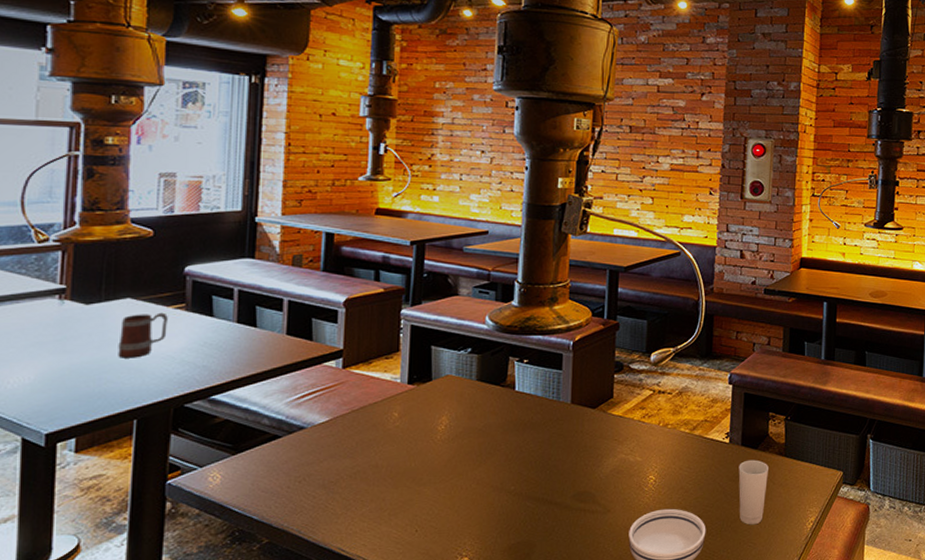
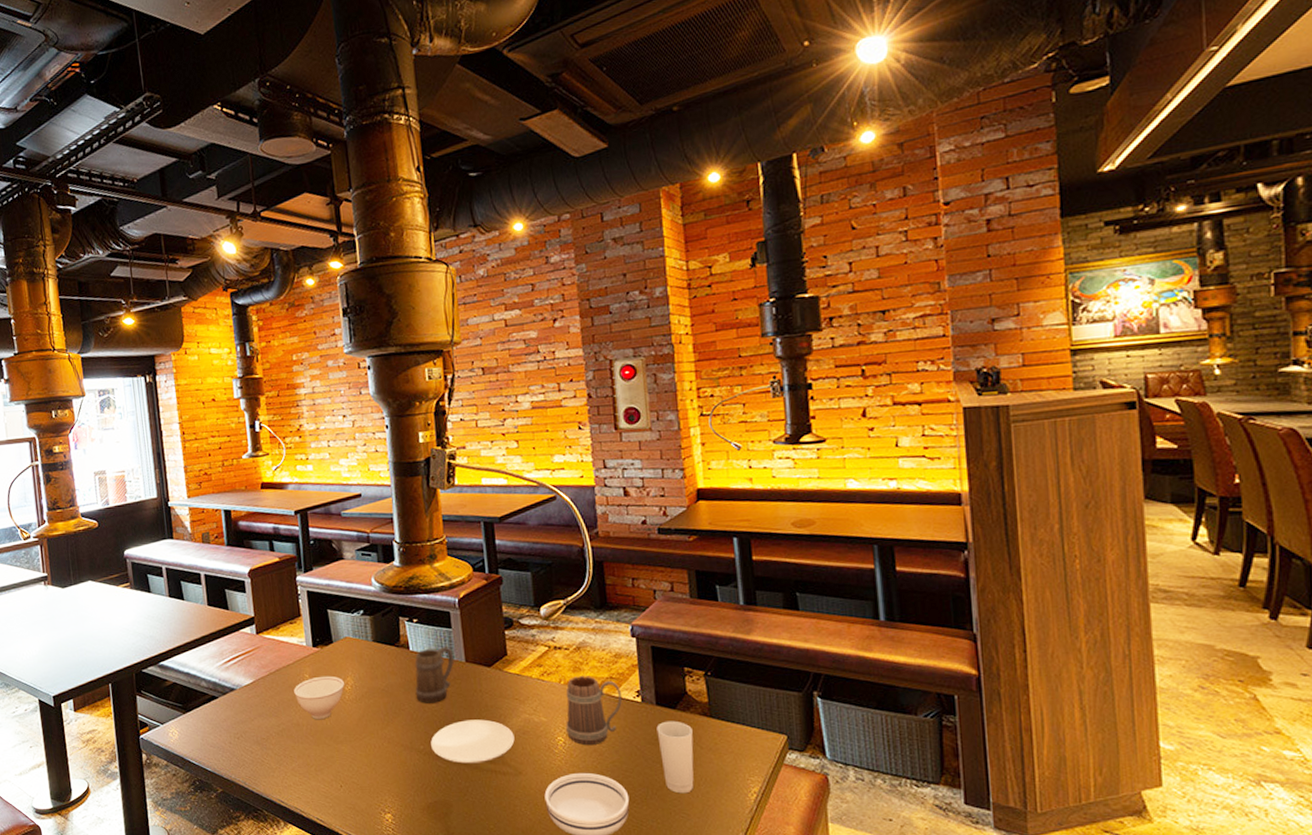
beer mug: present [118,312,168,358] -> none [88,591,121,632]
bowl: none [377,414,438,461] -> present [294,675,344,720]
beer mug: none [514,387,559,444] -> present [415,646,454,703]
plate: none [523,459,608,504] -> present [431,719,515,764]
beer mug: none [658,418,713,483] -> present [566,676,622,745]

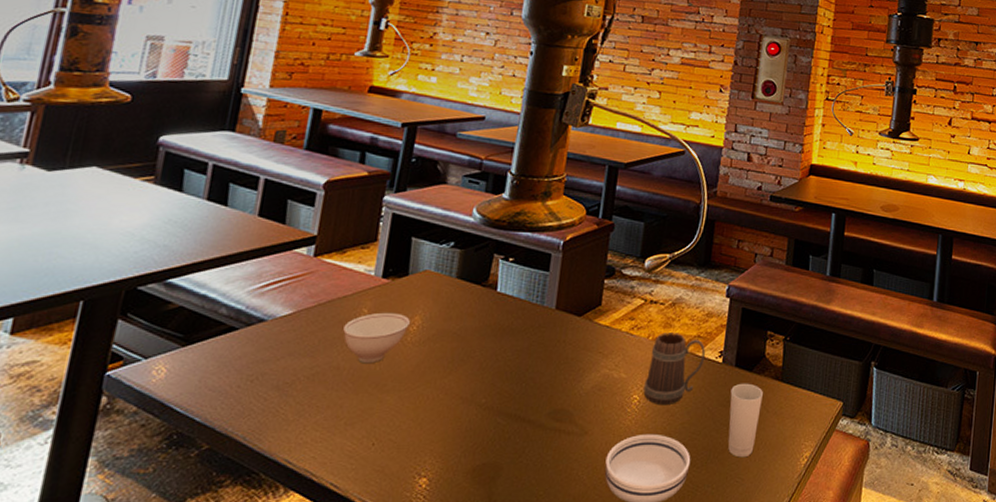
beer mug: present [415,646,454,703] -> none [491,289,544,352]
plate: present [431,719,515,764] -> none [494,372,589,421]

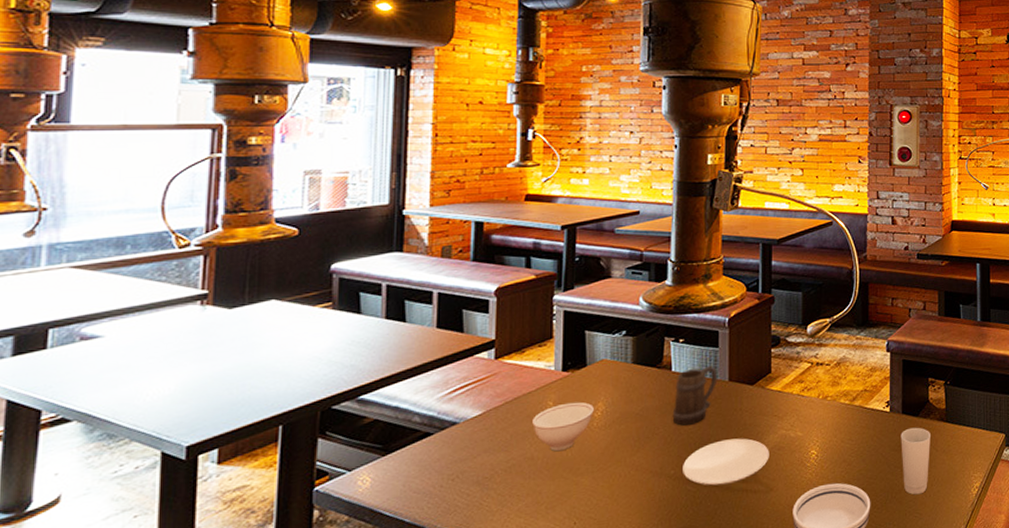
beer mug: none [491,289,544,352] -> present [672,365,717,426]
plate: none [494,372,589,421] -> present [683,438,769,486]
beer mug: present [643,332,705,404] -> none [820,389,873,456]

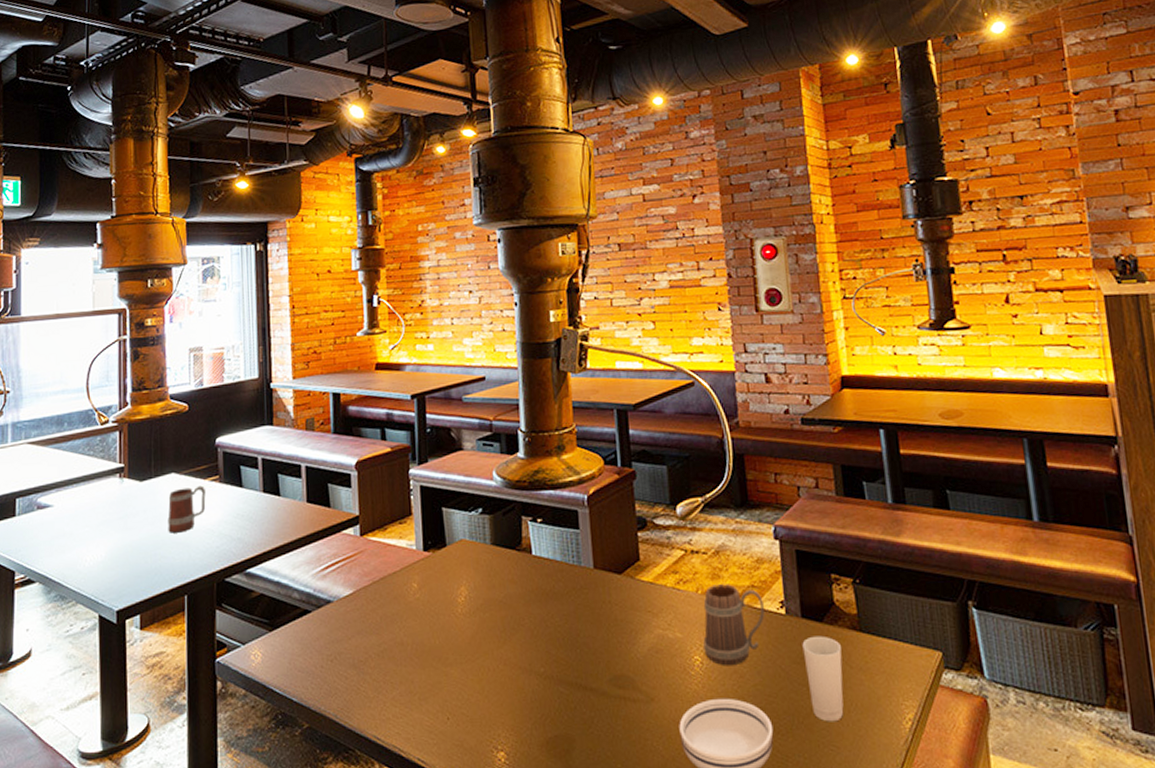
beer mug: none [262,312,314,362] -> present [167,485,206,533]
bowl: present [532,401,594,452] -> none [399,585,457,638]
beer mug: present [672,365,717,426] -> none [536,549,581,617]
plate: present [683,438,769,486] -> none [552,636,647,689]
beer mug: none [820,389,873,456] -> present [703,584,765,665]

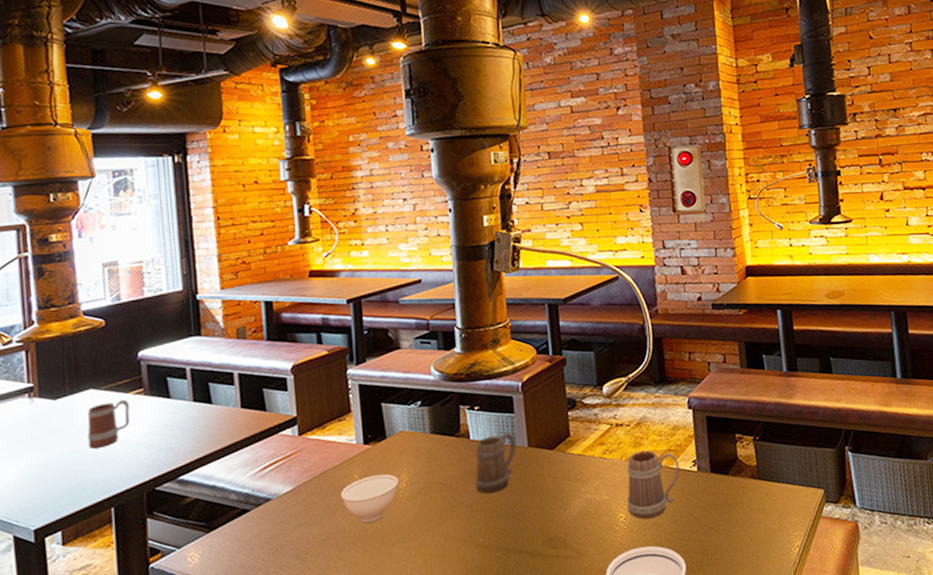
bowl: none [399,585,457,638] -> present [341,473,398,524]
beer mug: none [536,549,581,617] -> present [475,432,516,494]
cup: present [802,635,844,722] -> none [711,486,745,556]

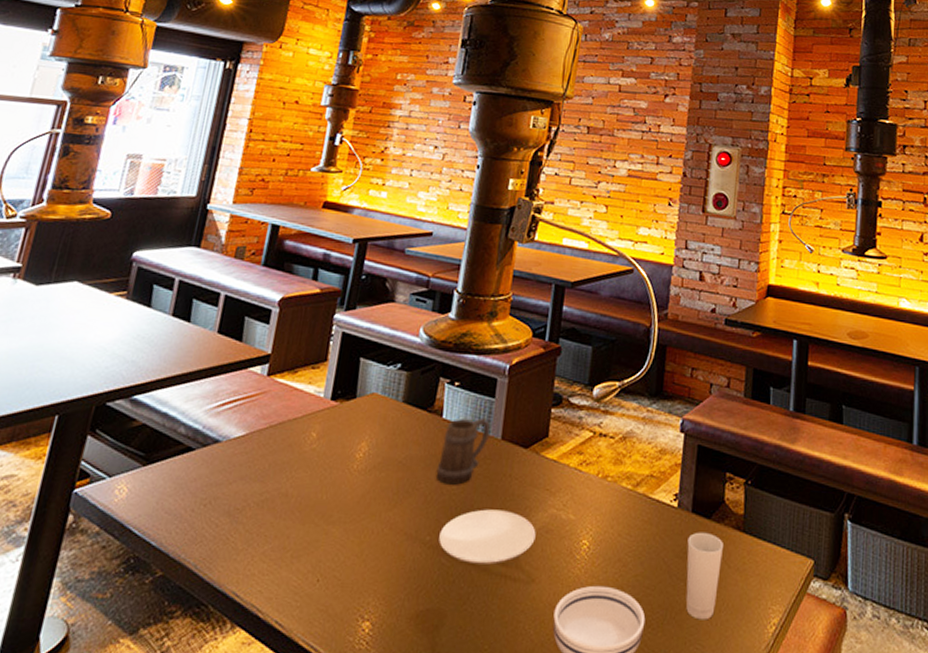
beer mug: present [87,399,131,449] -> none [54,299,108,347]
bowl: present [341,473,398,524] -> none [292,437,357,492]
plate: none [491,503,577,553] -> present [439,509,536,565]
beer mug: present [627,450,680,519] -> none [593,470,659,553]
cup: none [711,486,745,556] -> present [685,532,723,620]

